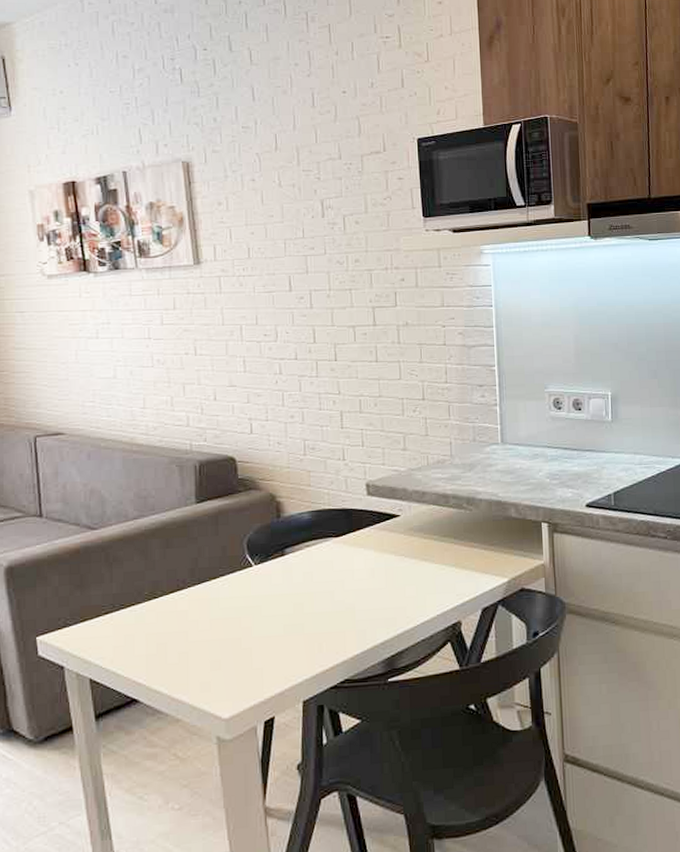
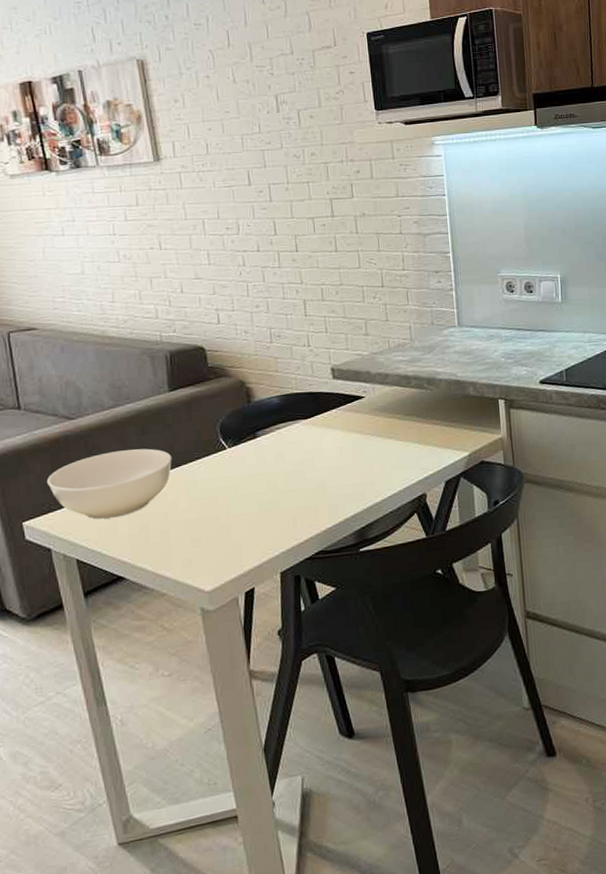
bowl: none [64,563,196,637] -> present [46,448,172,519]

